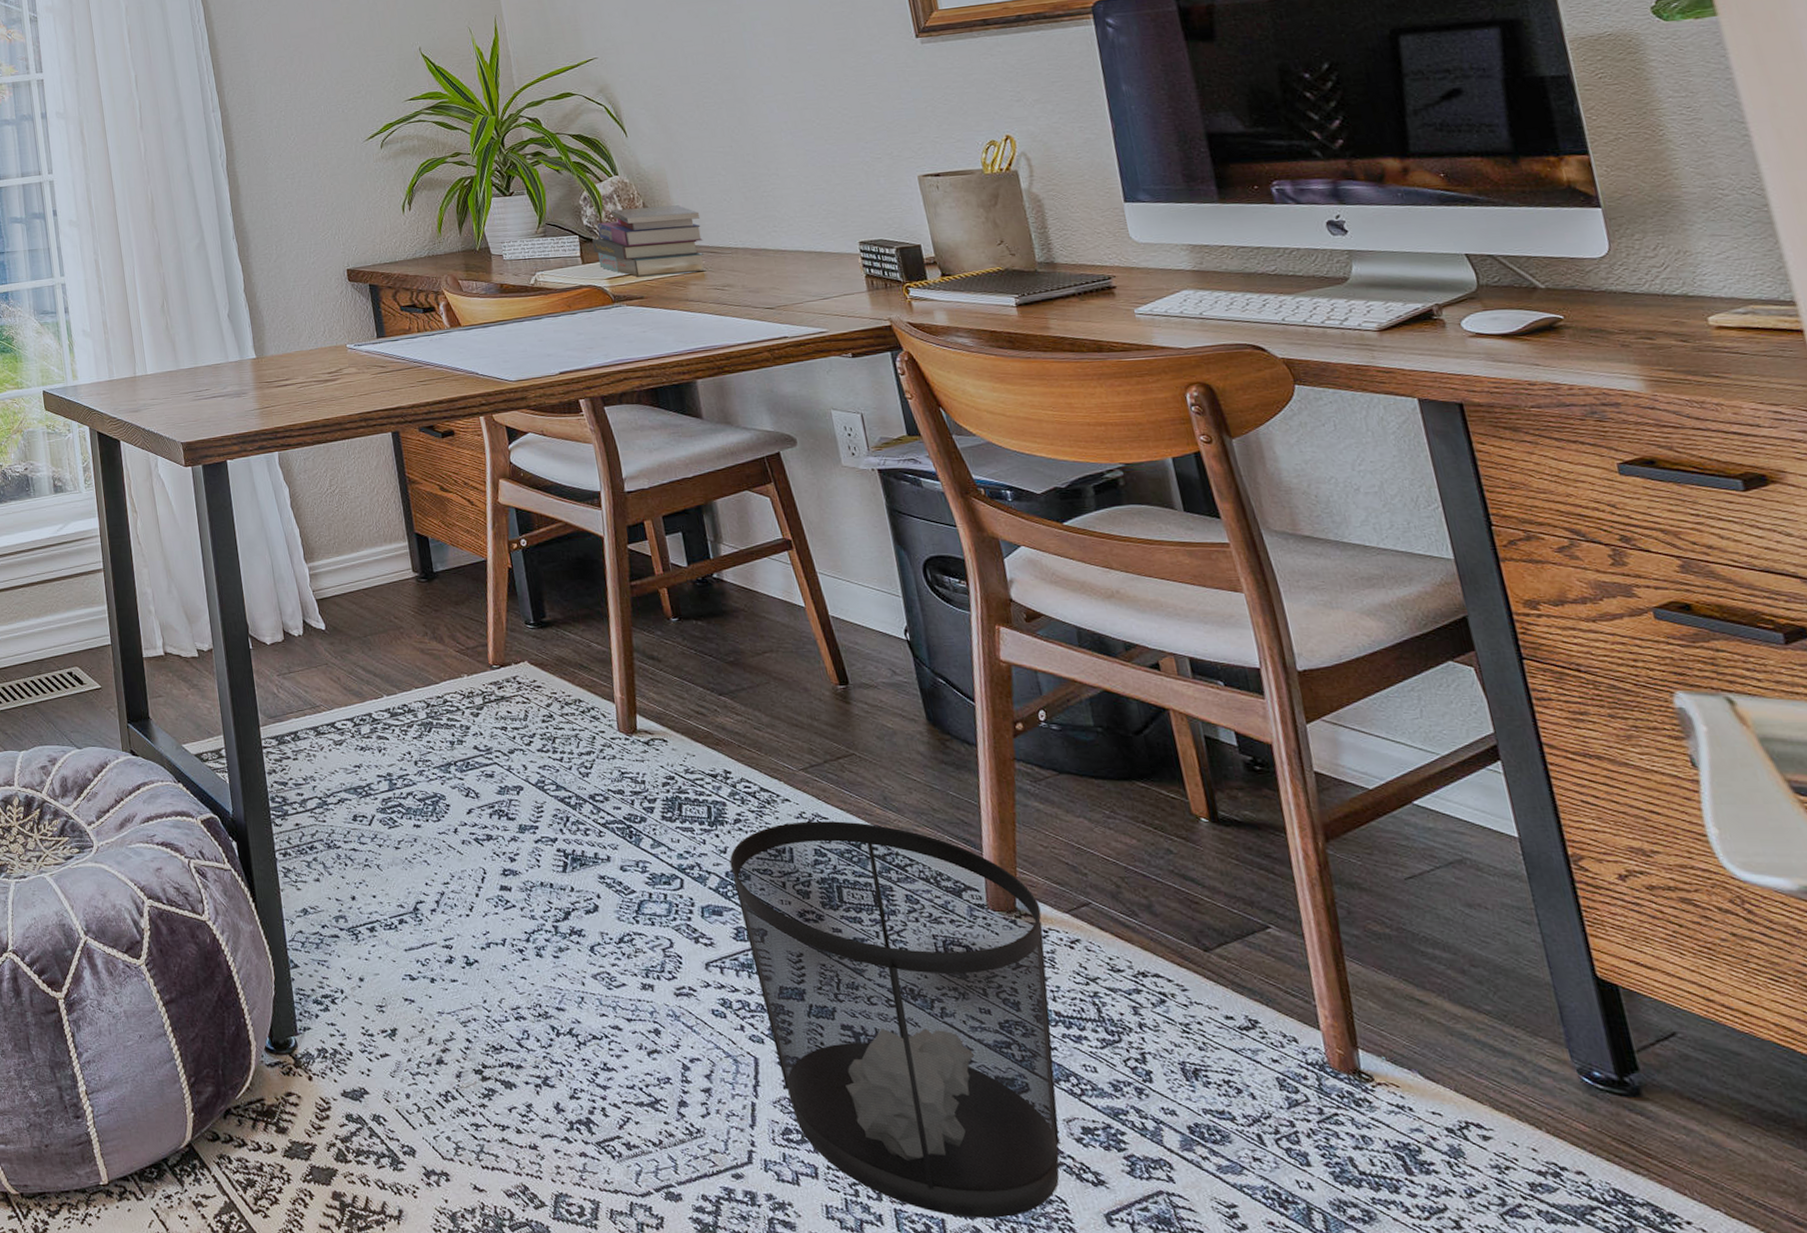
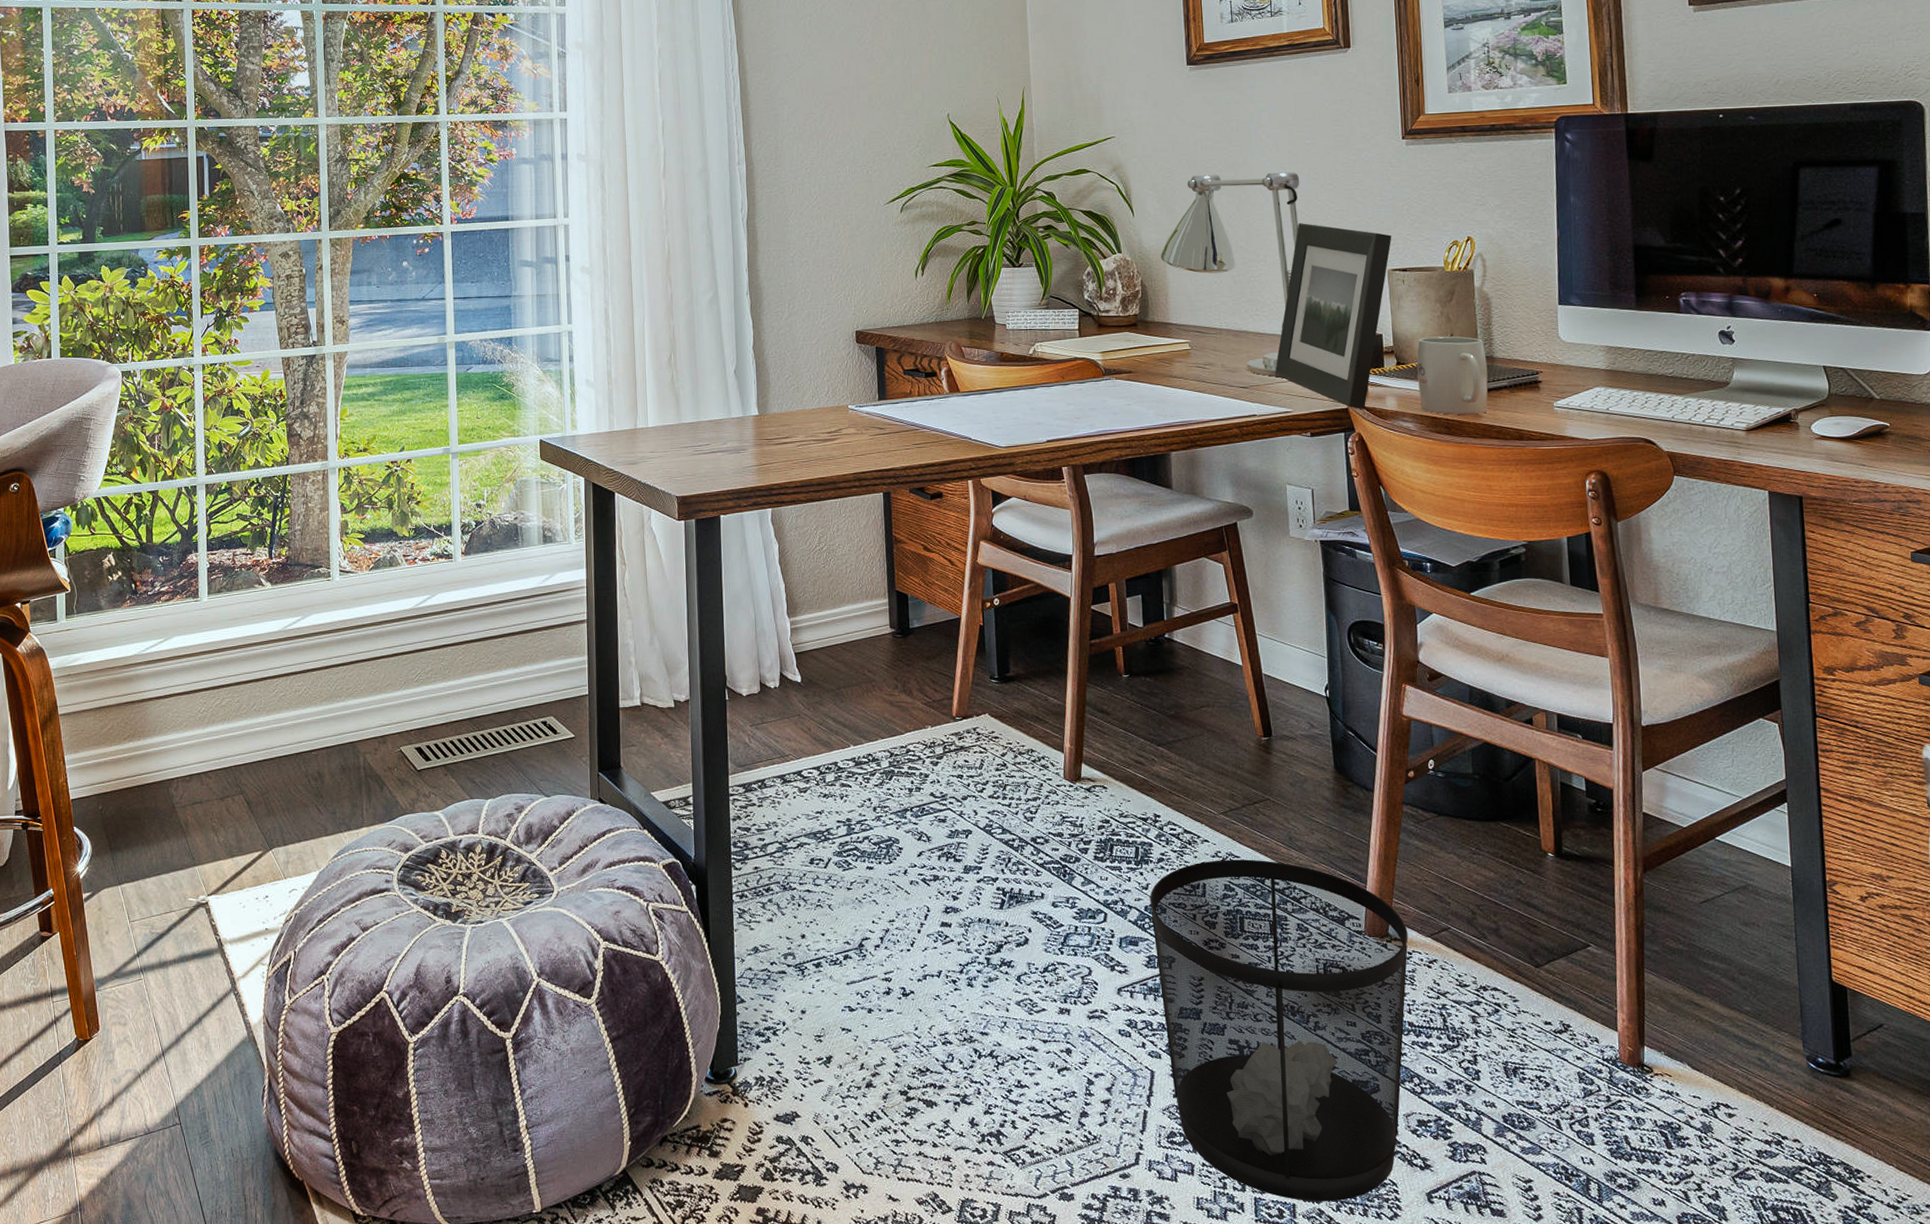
books: present [591,205,706,277] -> none [1090,285,1192,352]
desk lamp: none [660,80,811,296] -> present [1160,171,1300,377]
picture frame: none [802,132,919,327] -> present [1274,222,1392,410]
mug: none [963,242,1056,328] -> present [1416,336,1489,415]

